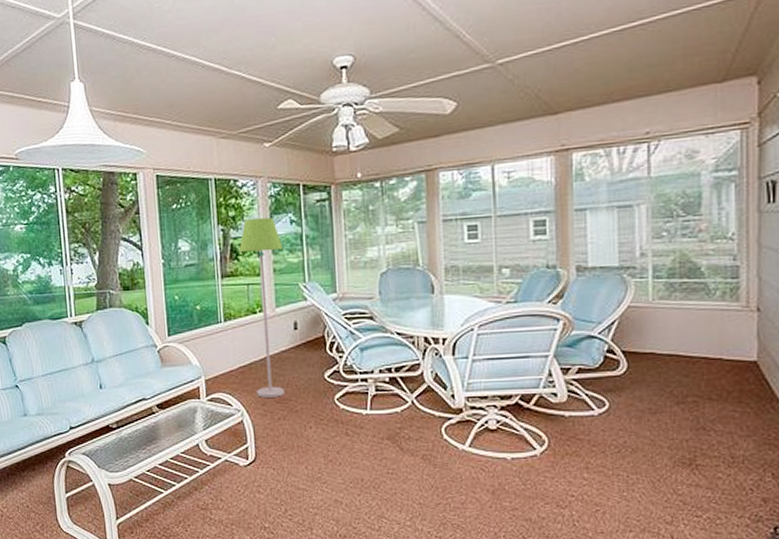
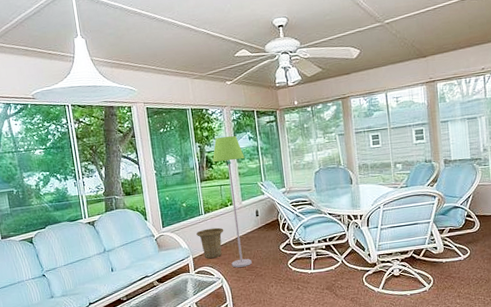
basket: none [212,341,249,383] -> present [196,227,224,259]

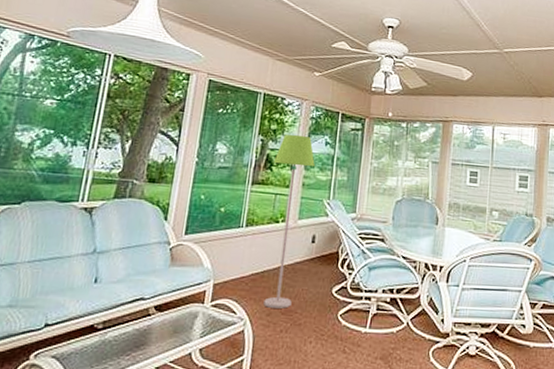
basket: present [196,227,224,259] -> none [228,247,266,290]

